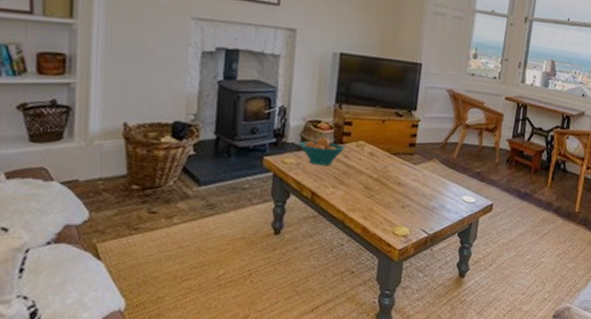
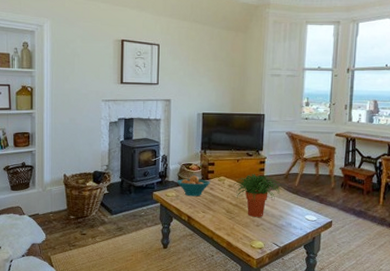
potted plant: none [375,139,436,196] -> present [233,173,281,217]

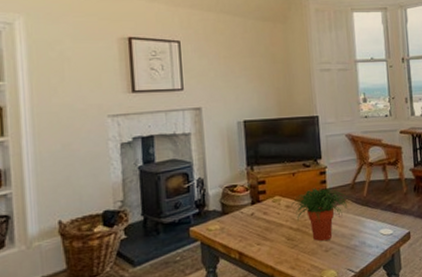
fruit bowl: present [177,175,210,197] -> none [220,199,263,227]

